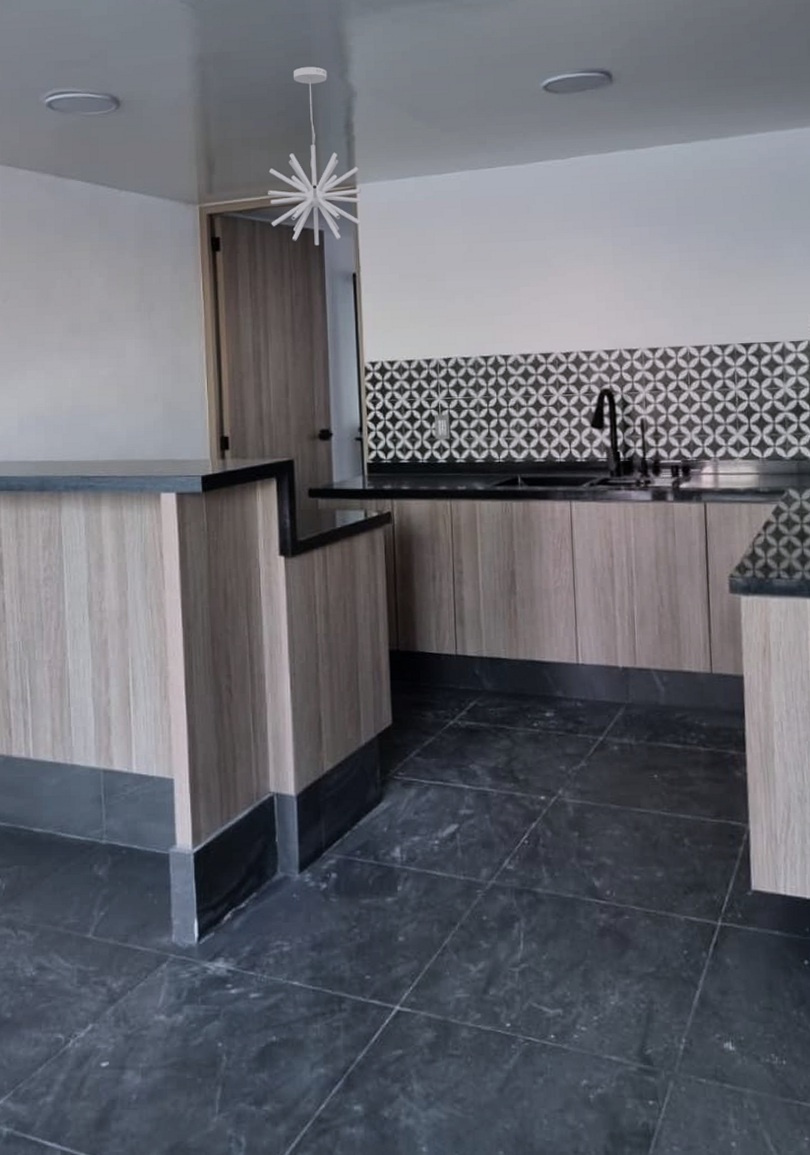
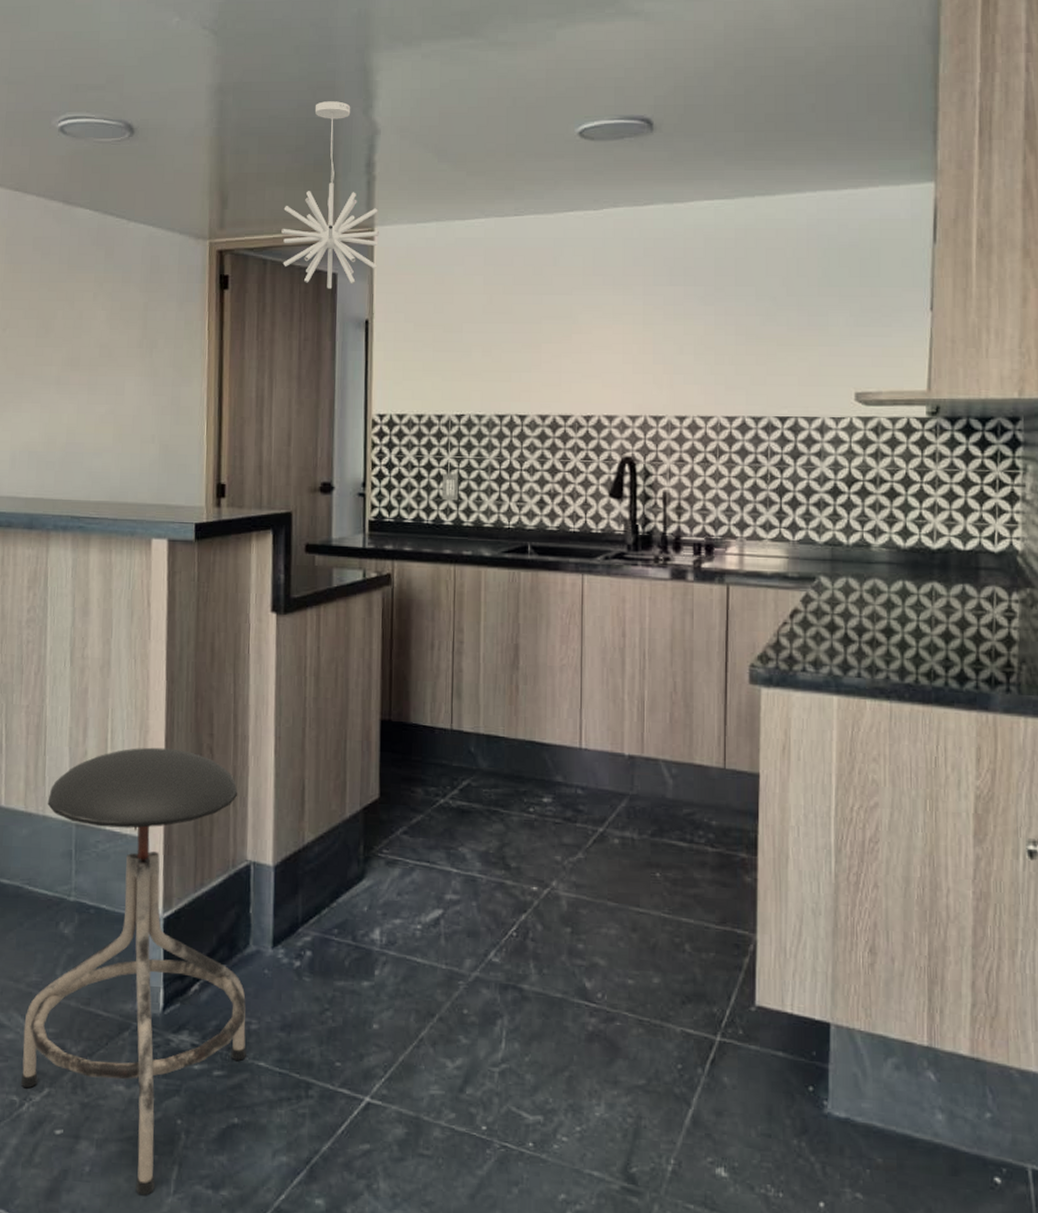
stool: none [64,691,280,1117] -> present [20,747,246,1196]

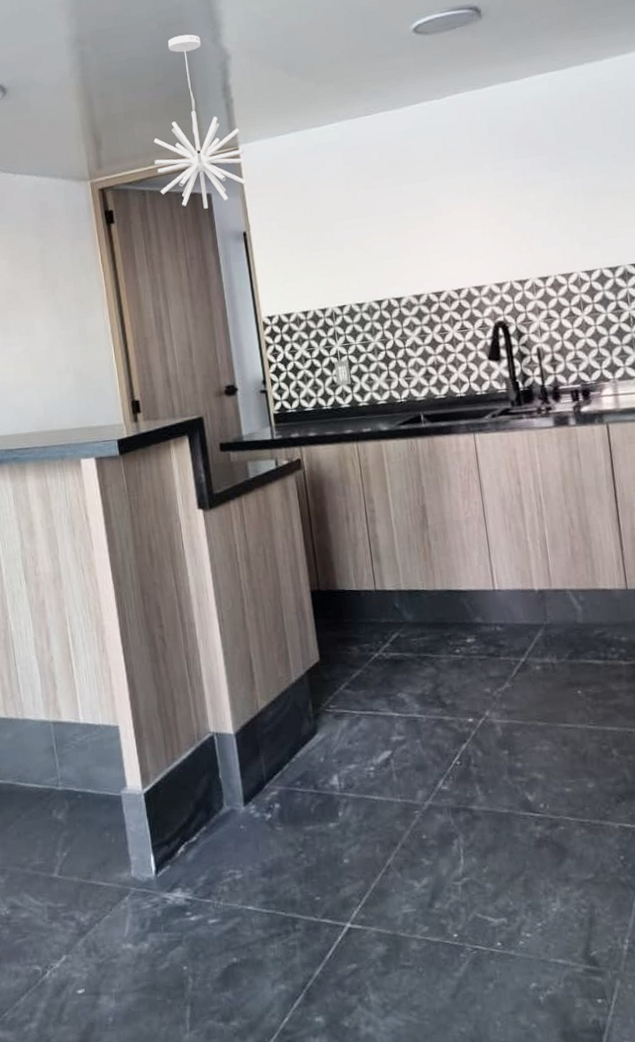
stool: present [20,747,246,1196] -> none [24,643,236,1036]

